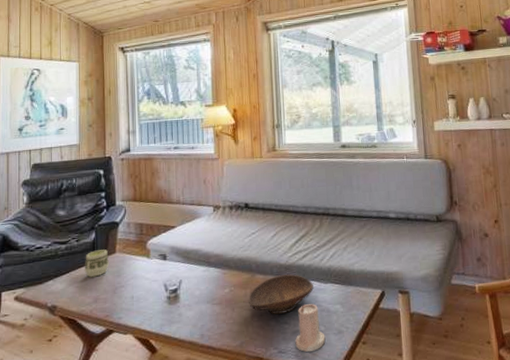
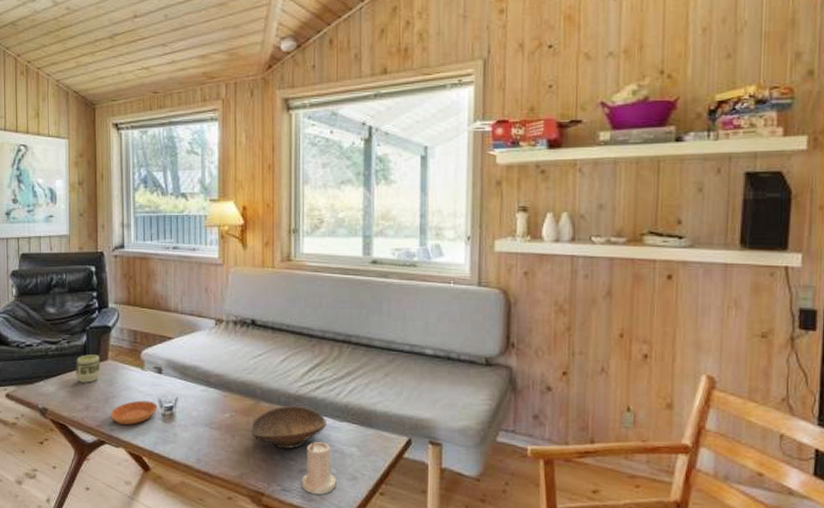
saucer: none [118,286,163,312] -> present [110,400,158,425]

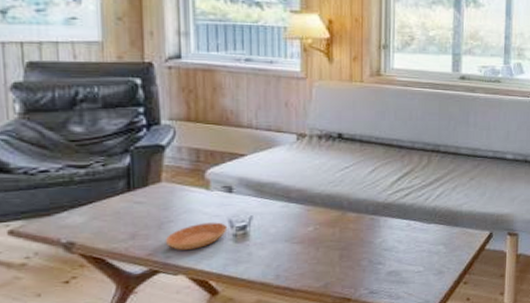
cup: present [75,354,101,383] -> none [114,177,152,210]
decorative bowl: present [250,406,326,449] -> none [336,213,415,254]
candle: present [301,442,337,494] -> none [389,244,424,292]

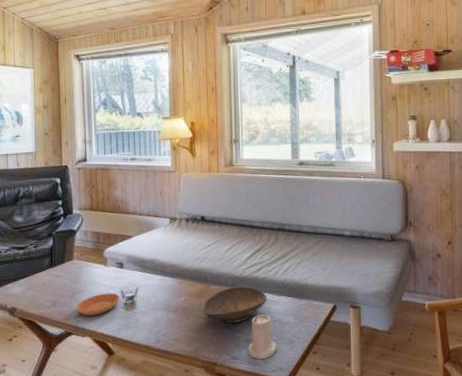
decorative bowl: none [336,213,415,254] -> present [202,286,267,323]
candle: none [389,244,424,292] -> present [248,315,277,359]

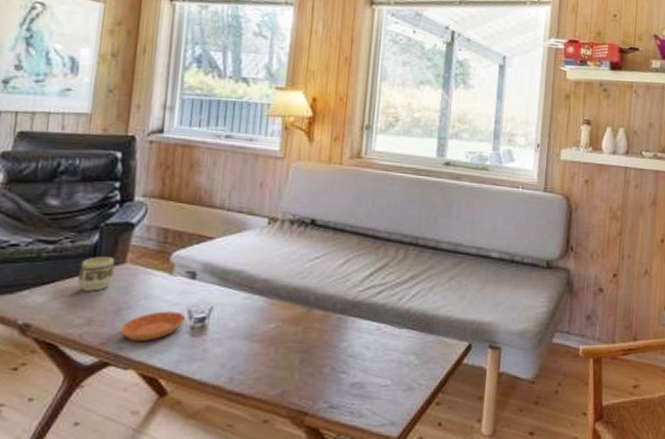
cup: none [42,256,67,282] -> present [77,257,115,292]
decorative bowl: present [202,286,267,323] -> none [298,313,385,360]
candle: present [248,315,277,359] -> none [351,352,391,409]

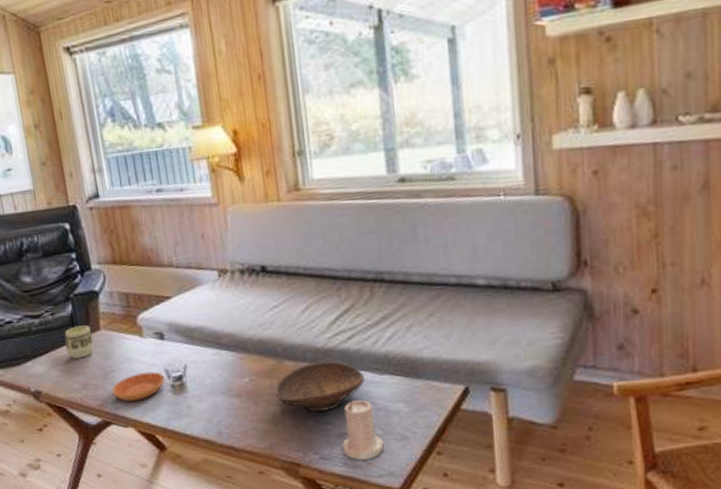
decorative bowl: none [298,313,385,360] -> present [275,361,365,411]
candle: none [351,352,391,409] -> present [342,400,384,460]

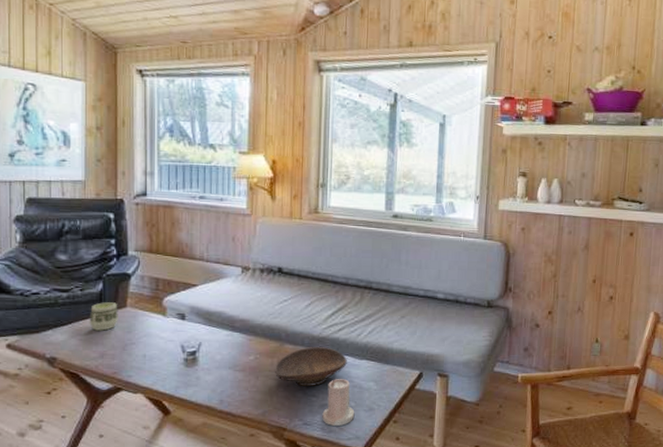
saucer: present [111,372,165,401] -> none [127,346,180,371]

